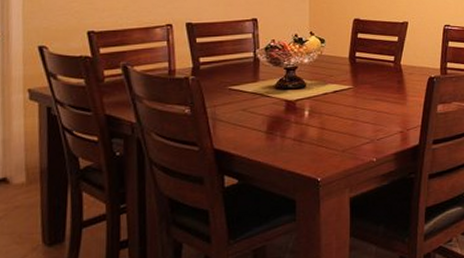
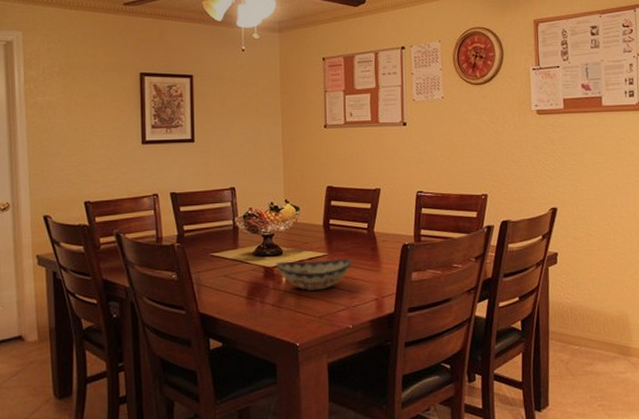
decorative bowl: none [298,92,379,124] -> present [275,259,354,291]

